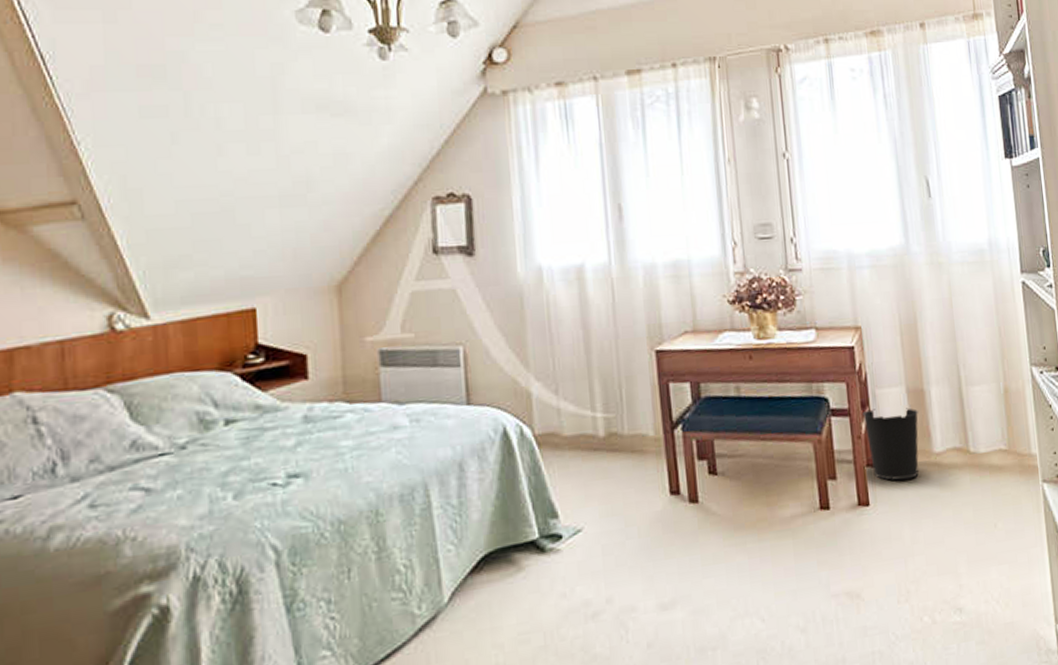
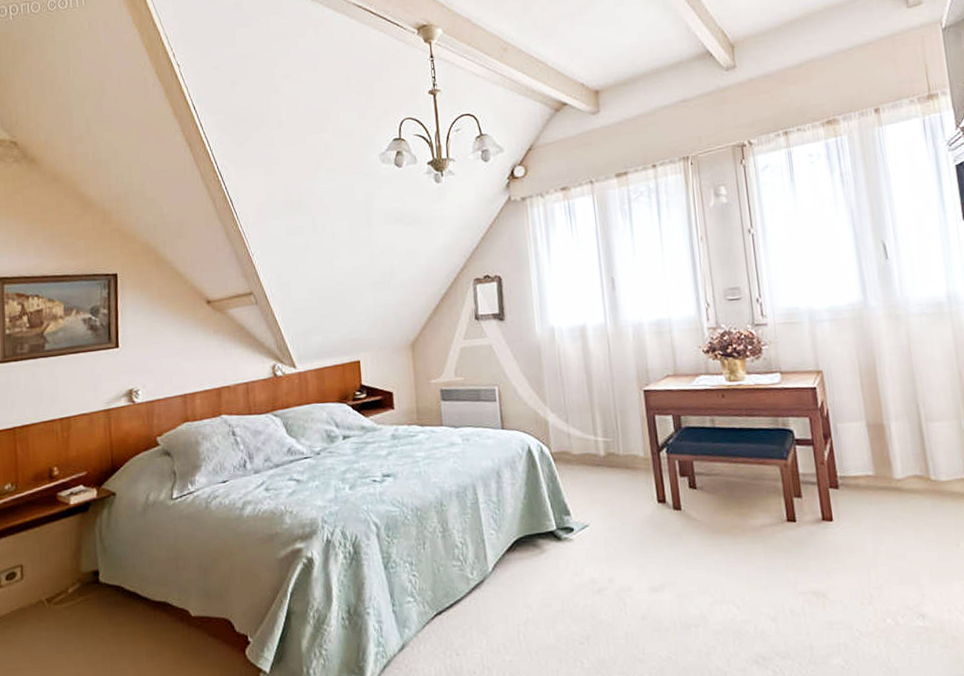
wastebasket: present [862,407,919,481] -> none [825,439,880,501]

